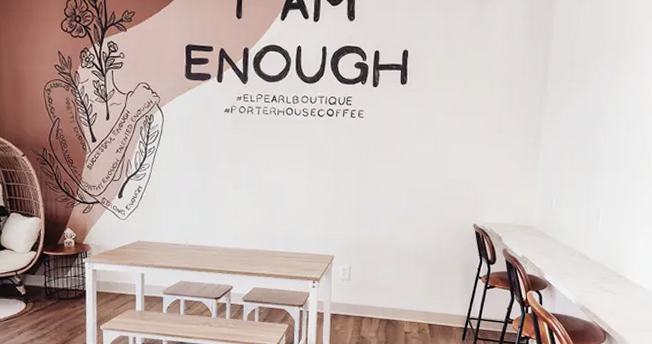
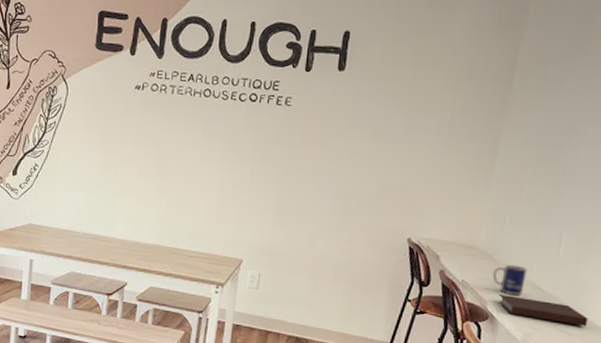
mug: none [546,239,574,265] -> present [492,264,528,296]
notebook: none [553,265,627,285] -> present [499,294,588,326]

